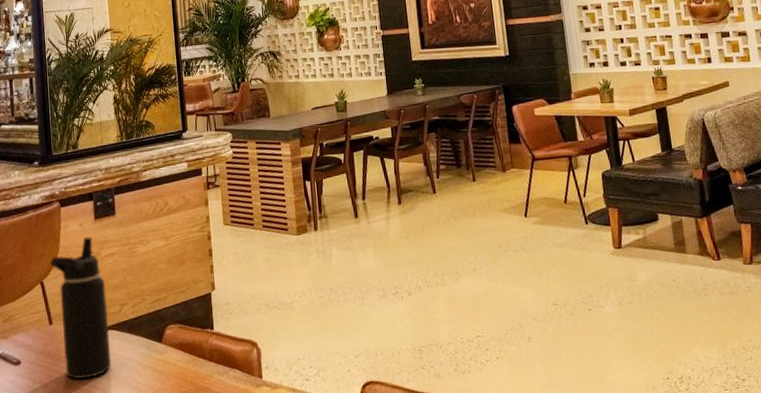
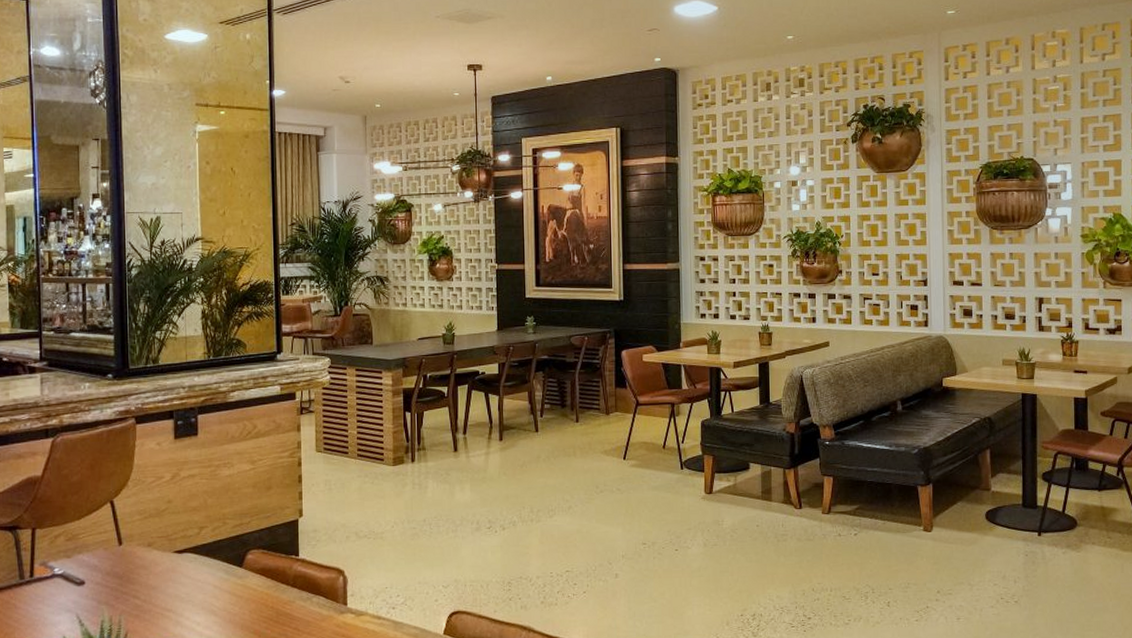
water bottle: present [50,237,112,380] -> none [121,456,187,602]

